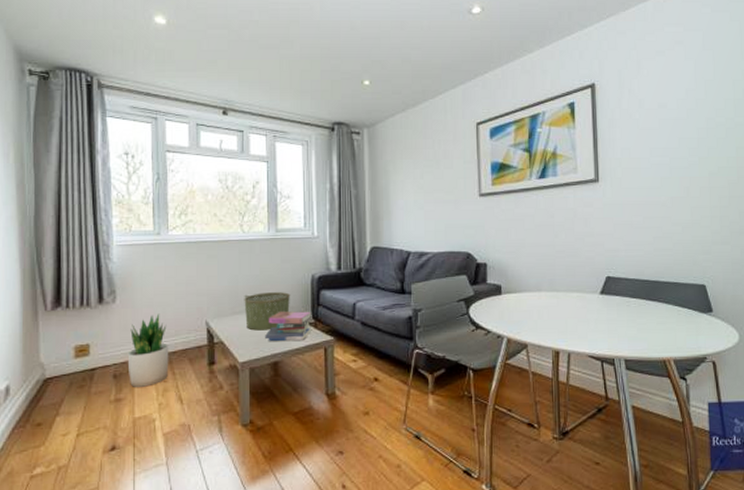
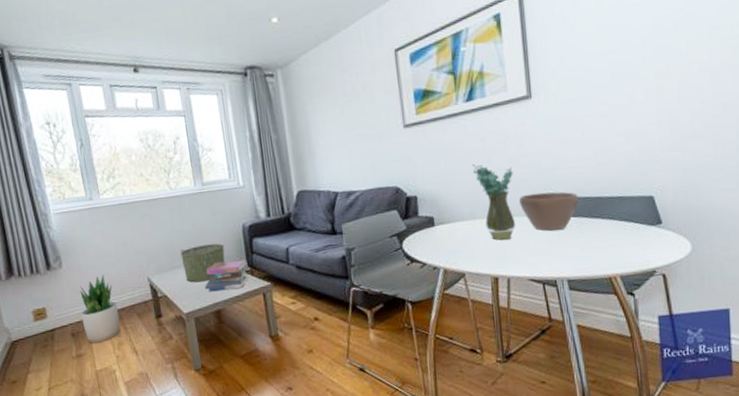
vase: none [541,237,579,314] -> present [472,163,515,240]
bowl: none [582,271,638,309] -> present [518,191,579,231]

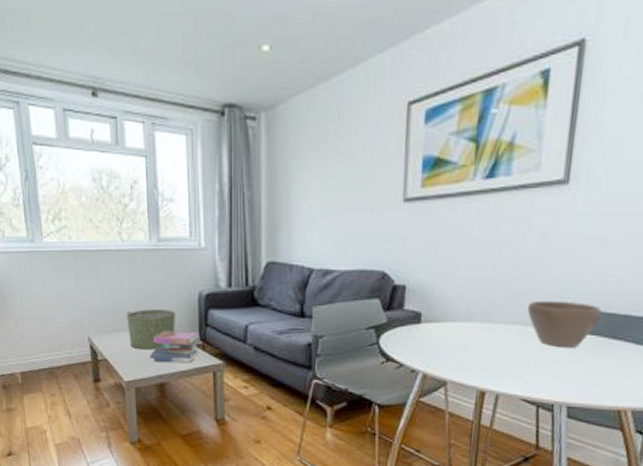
planter: present [79,274,121,343] -> none [14,326,55,399]
vase: present [472,163,515,240] -> none [478,255,527,350]

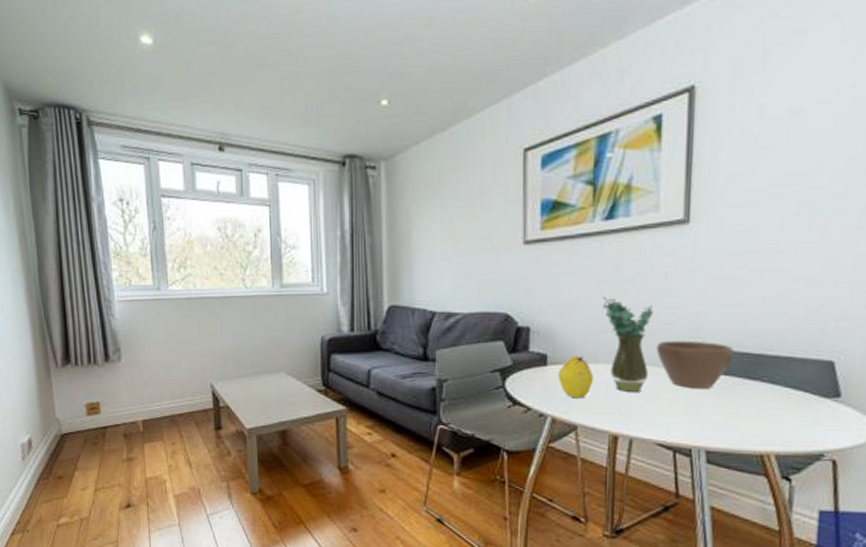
basket: present [126,309,177,350] -> none [249,355,299,396]
books: present [150,331,199,362] -> none [272,377,321,408]
fruit: none [431,314,466,356] -> present [558,356,594,399]
vase: none [478,255,527,350] -> present [603,296,654,392]

